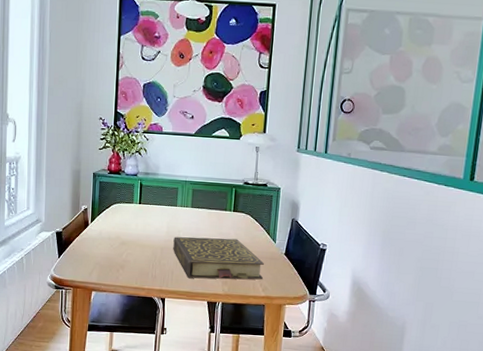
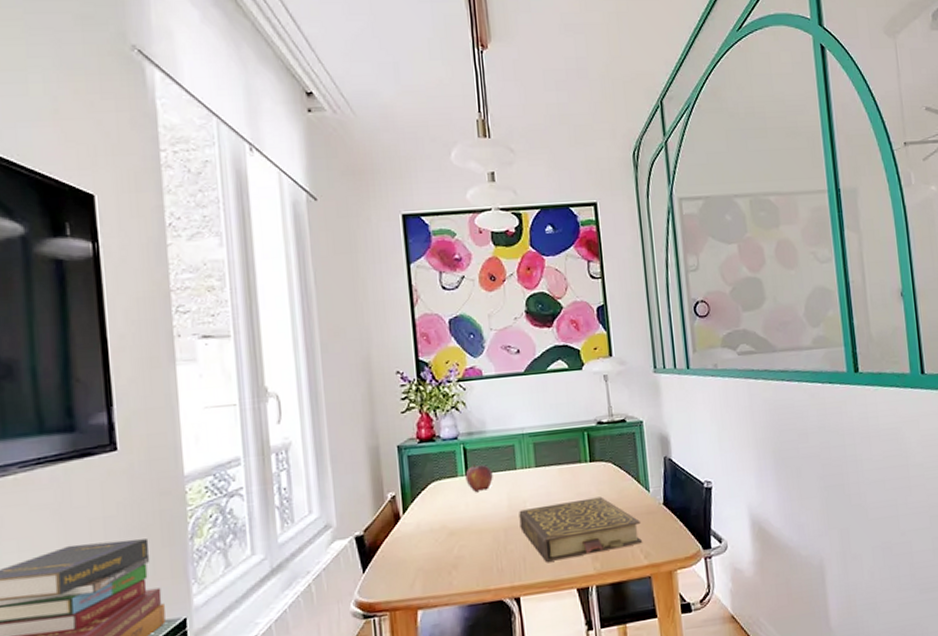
fruit: none [138,197,159,217] -> present [465,464,493,492]

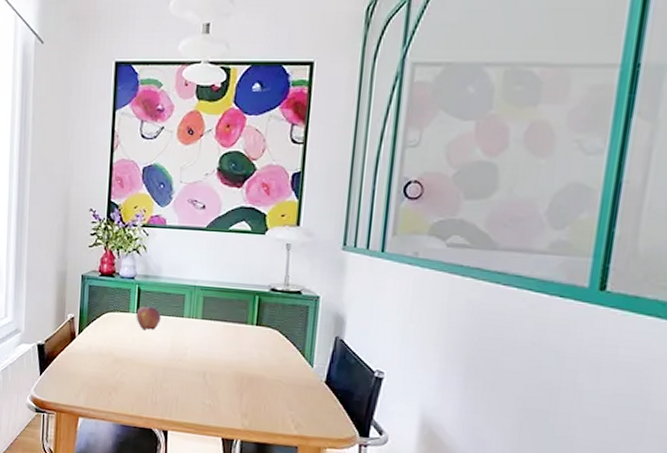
book: present [519,496,642,562] -> none [178,355,297,414]

